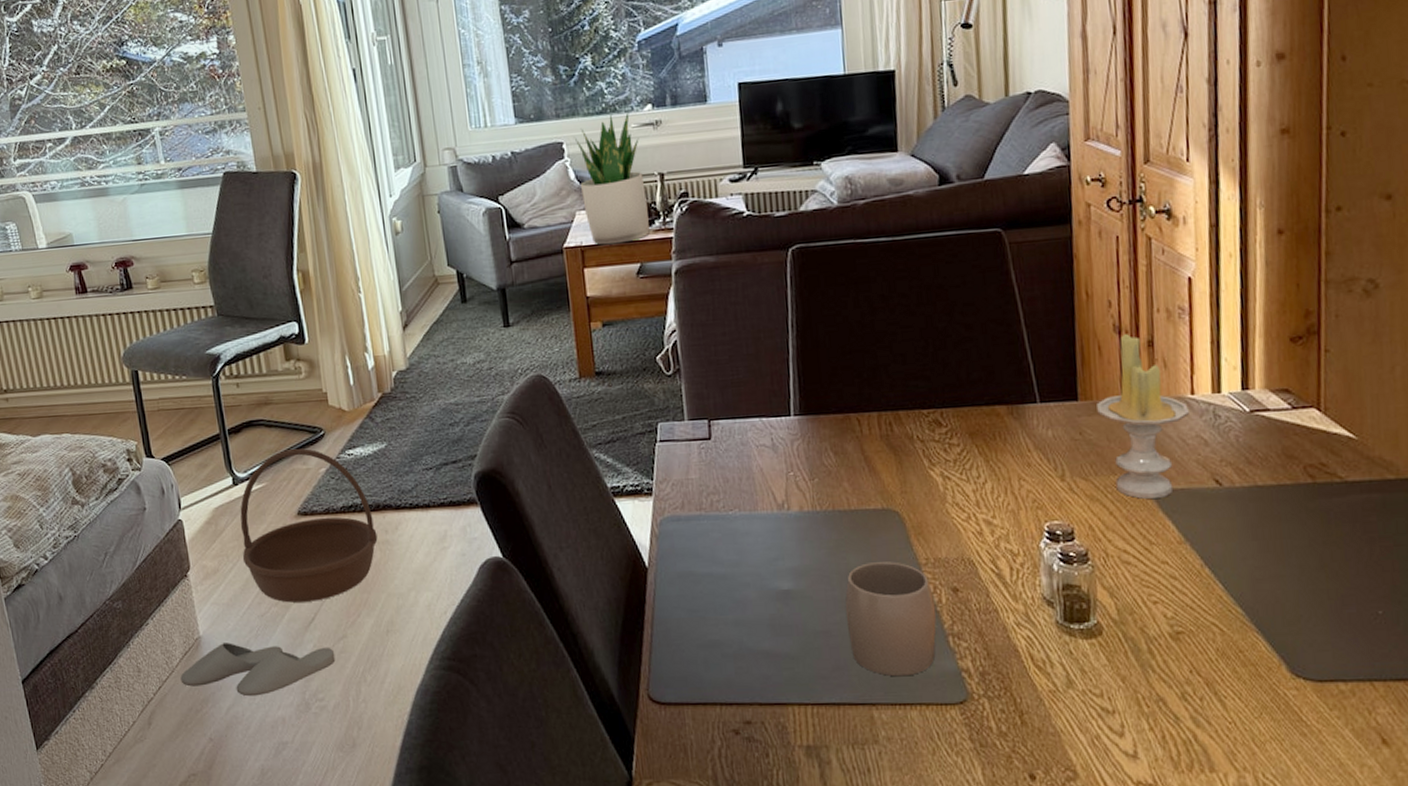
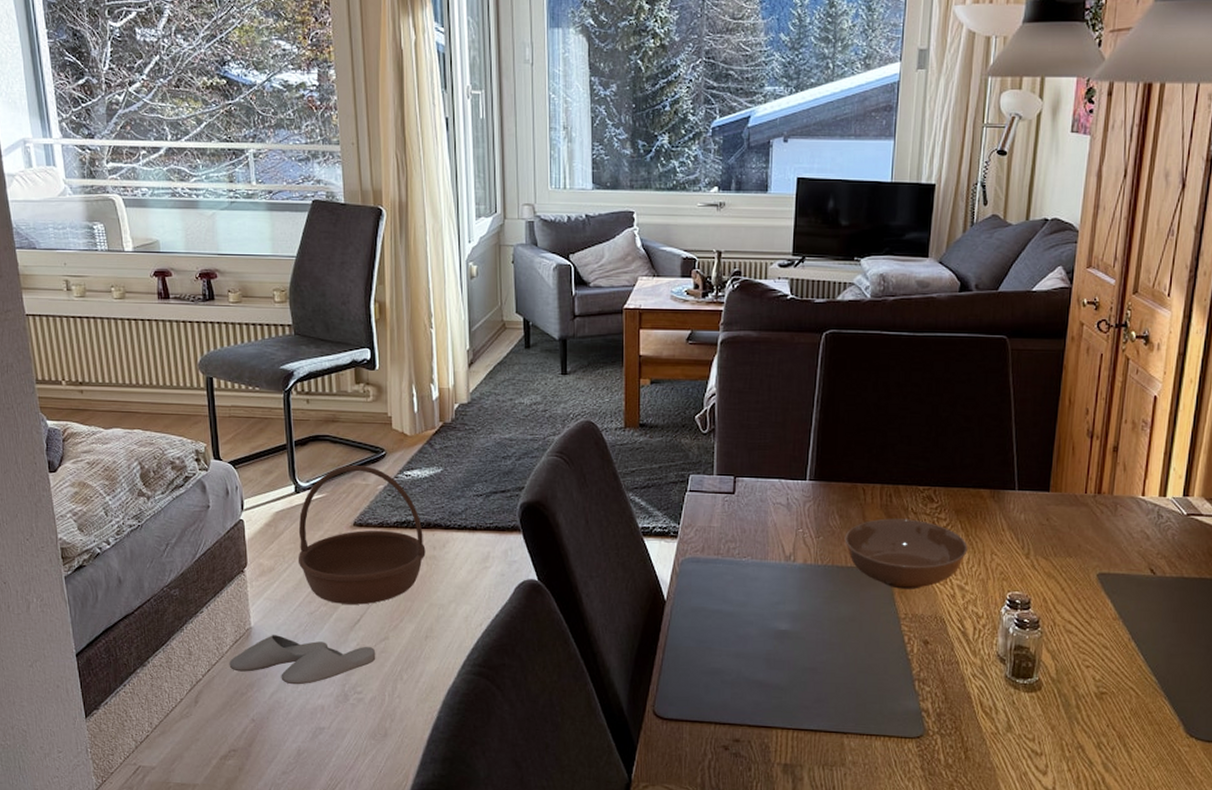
planter: present [573,112,650,246] -> none [644,191,704,311]
bowl: none [843,448,990,530] -> present [844,518,968,589]
mug: present [845,561,937,677] -> none [831,613,907,712]
candle: present [1097,334,1189,499] -> none [1064,439,1138,580]

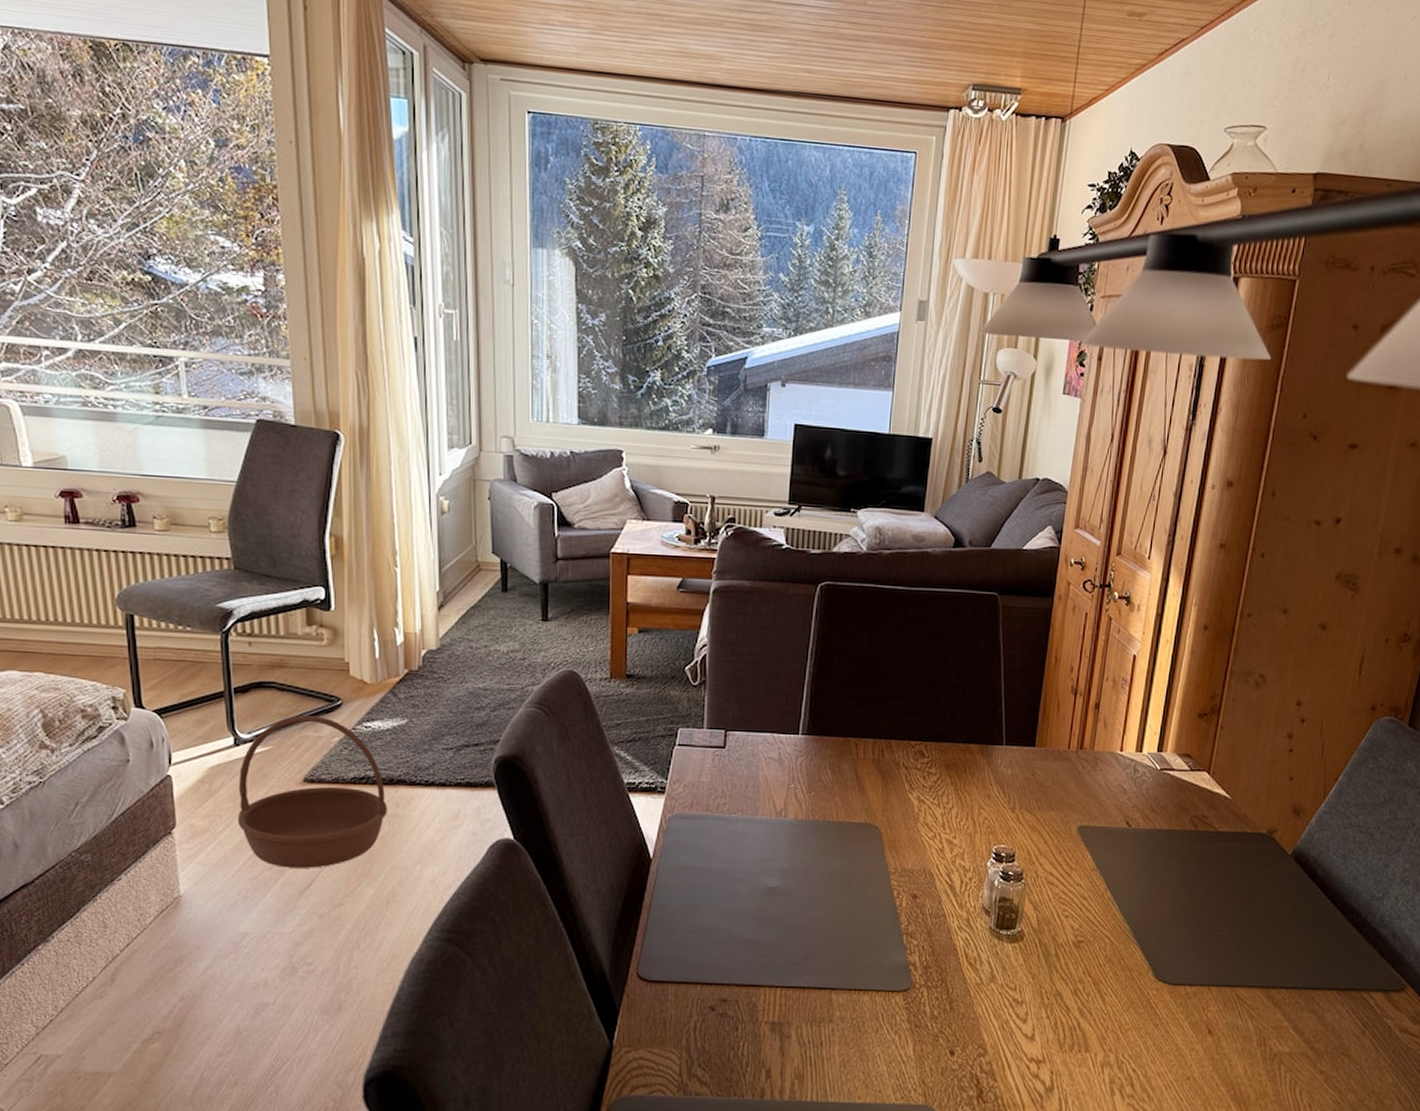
slippers: present [229,635,376,685] -> none [153,903,329,958]
bowl: present [844,518,968,589] -> none [836,773,957,844]

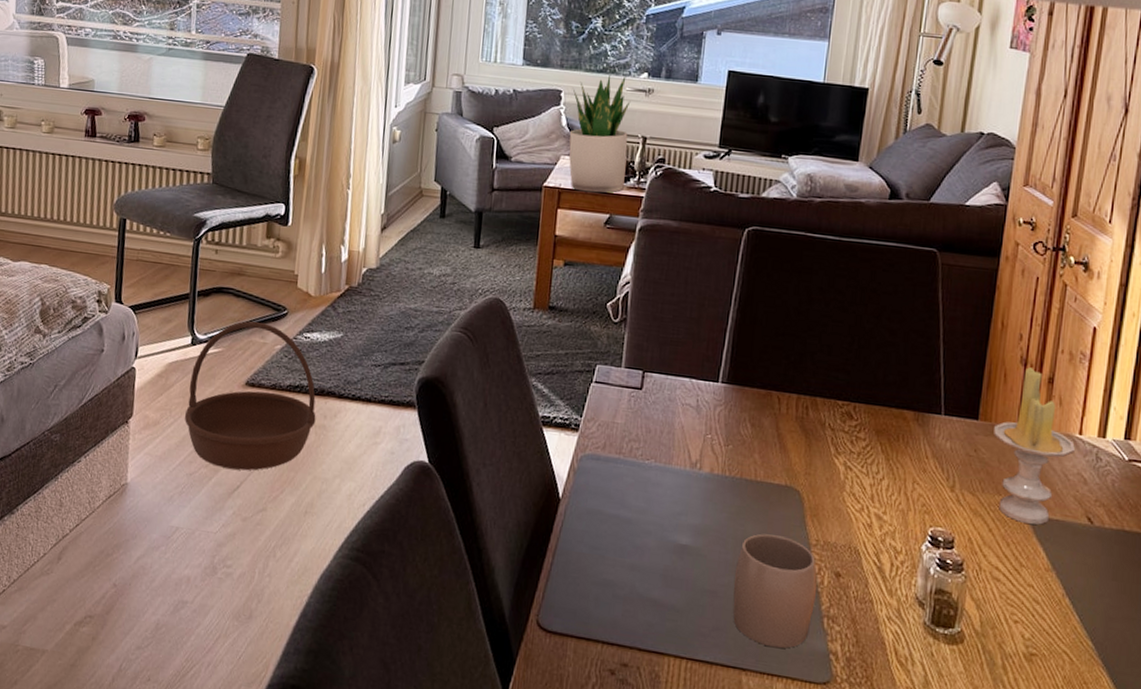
planter: none [634,432,697,557] -> present [569,74,631,193]
mug: none [821,868,896,967] -> present [733,533,817,649]
candle: none [1048,696,1117,833] -> present [994,367,1075,525]

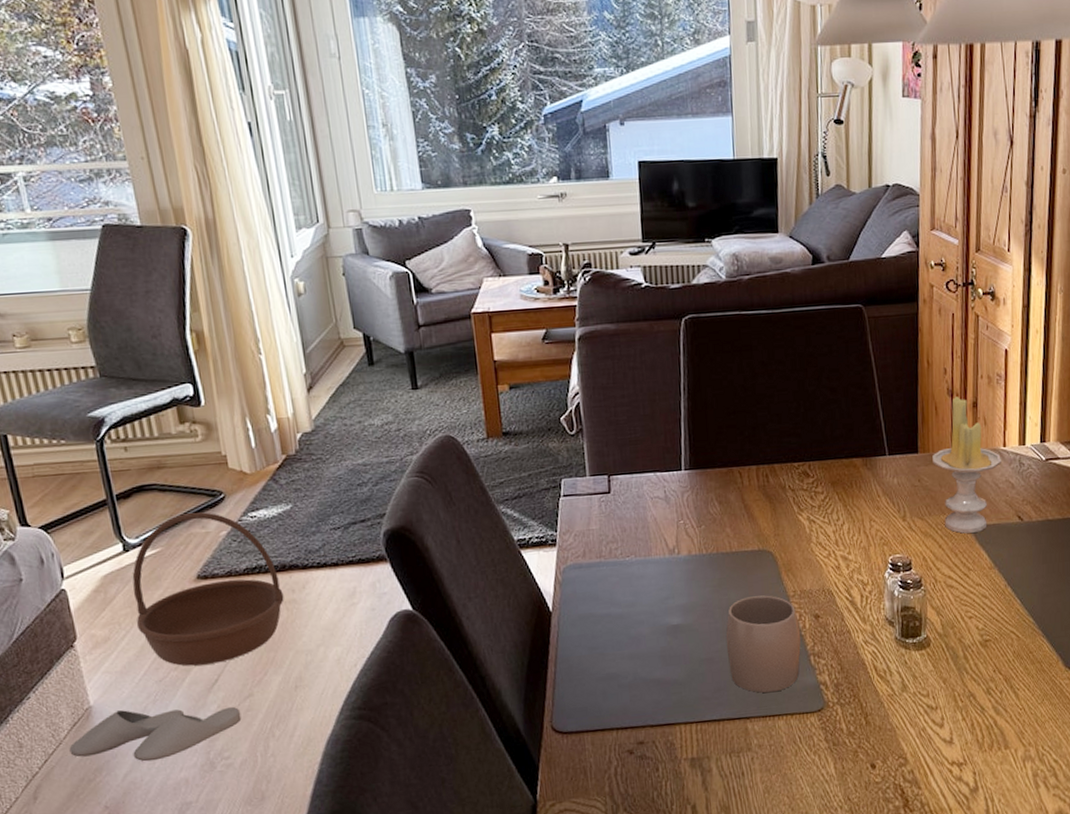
slippers: none [98,493,252,552] -> present [69,706,242,762]
planter: present [569,74,631,193] -> none [481,183,555,312]

